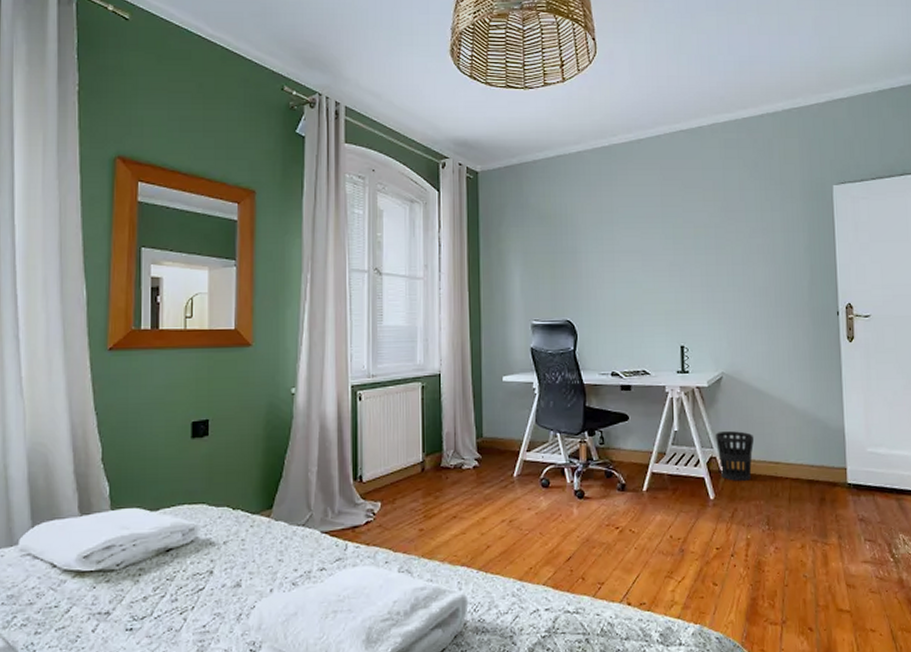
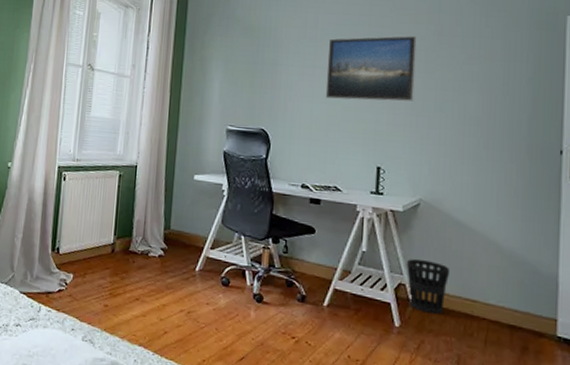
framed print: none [624,212,708,283] -> present [325,35,417,102]

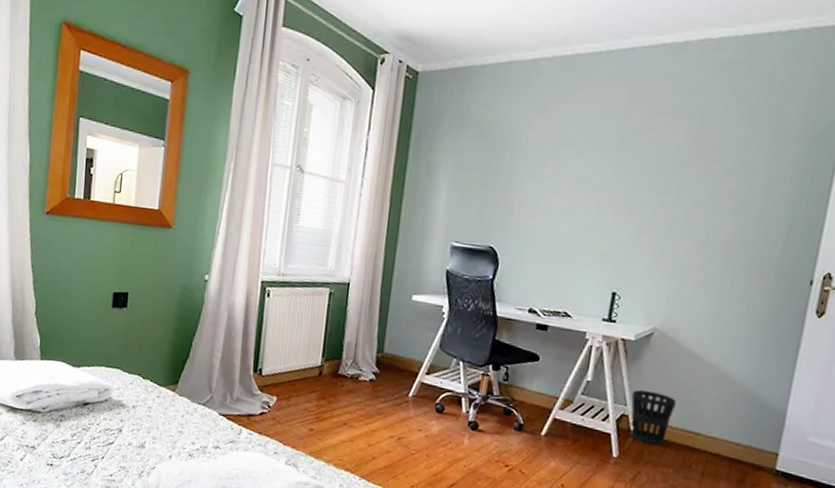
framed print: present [325,35,417,102] -> none [563,145,673,222]

